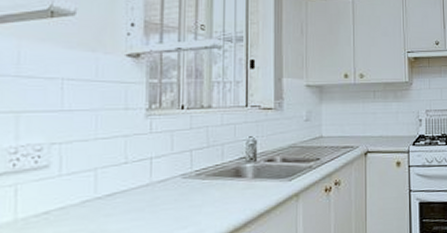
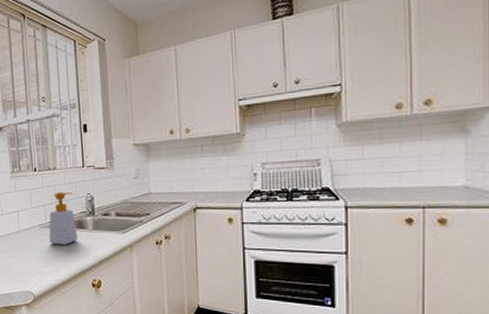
soap bottle: none [193,134,234,199] -> present [49,192,78,245]

